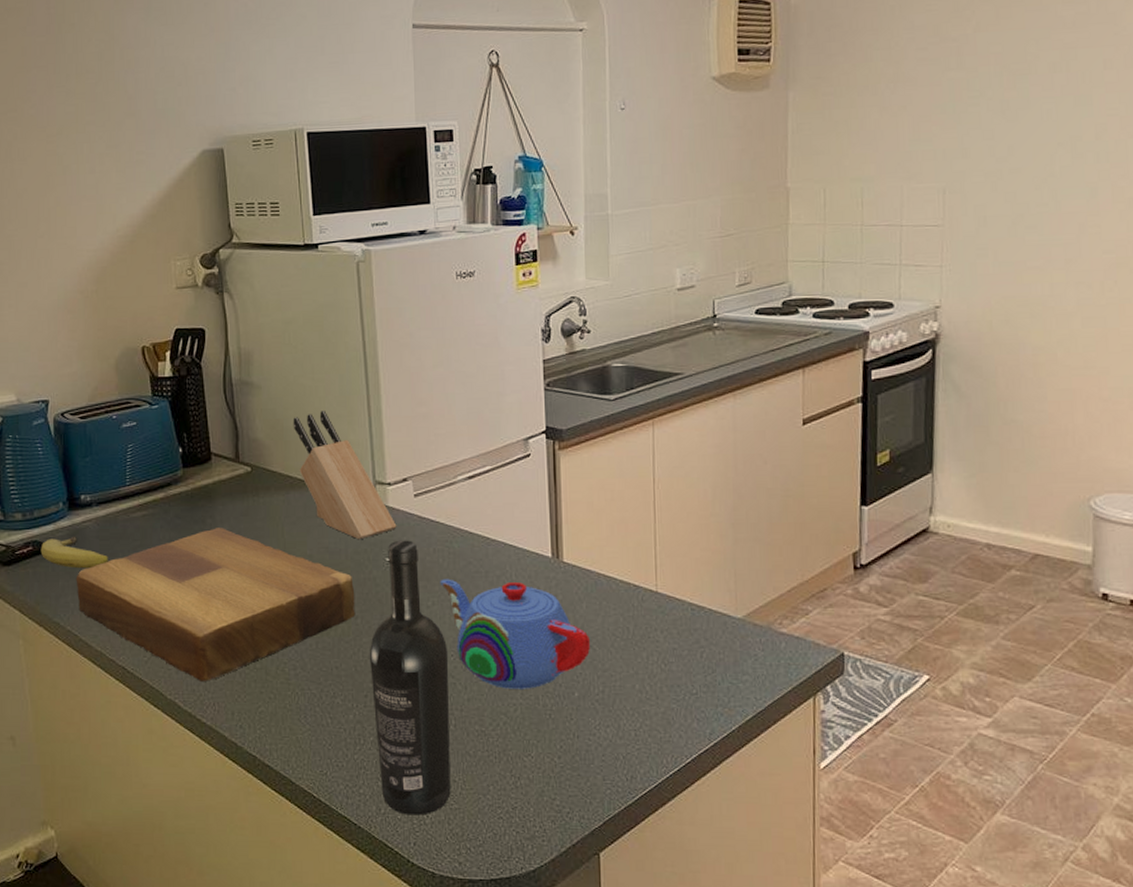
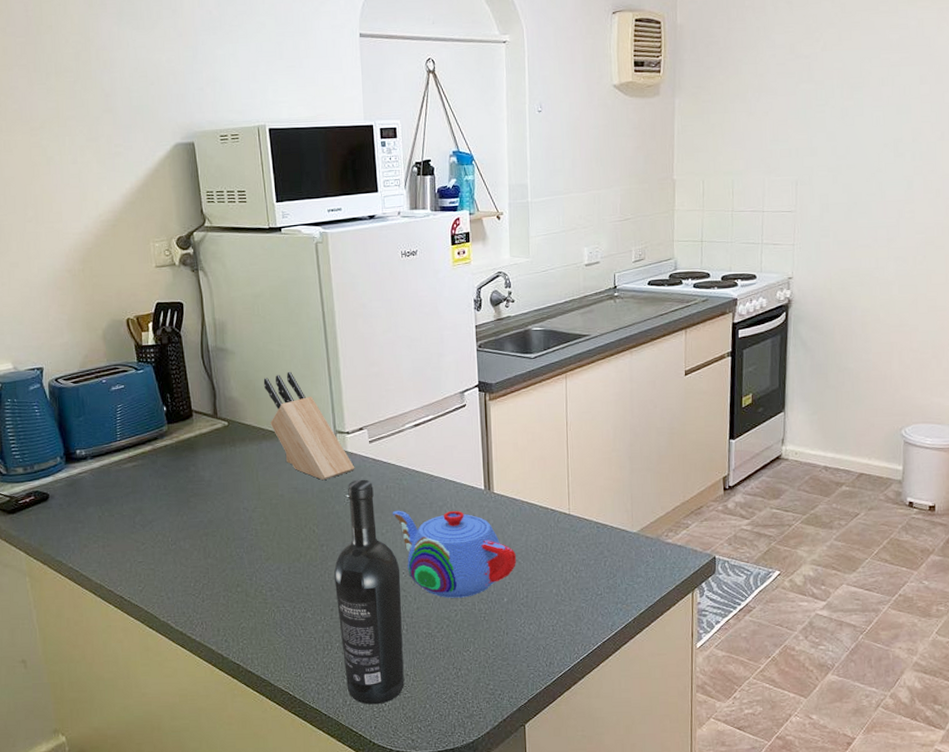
fruit: present [40,536,108,569] -> none [41,486,104,514]
cutting board: present [76,528,356,681] -> none [75,474,322,605]

